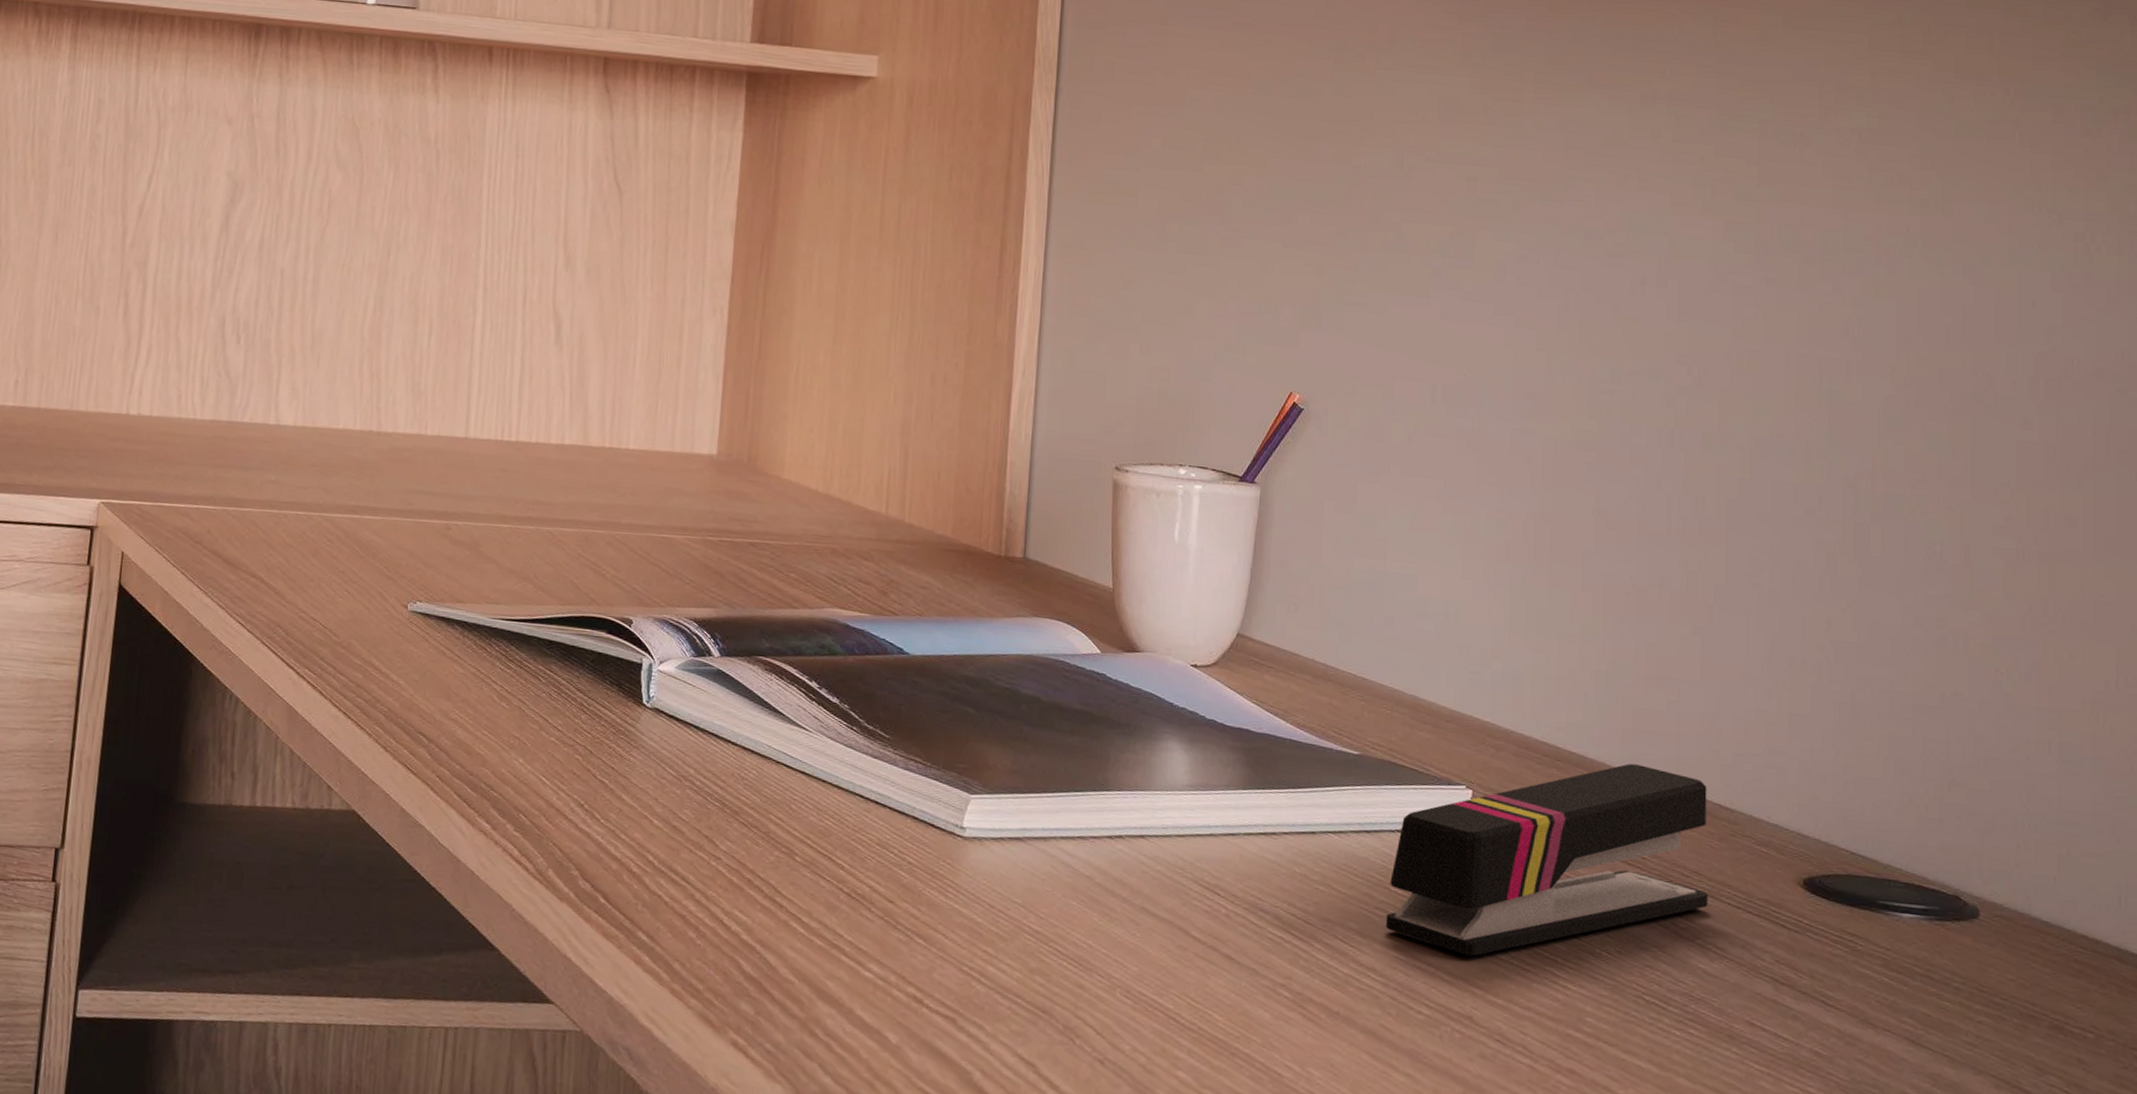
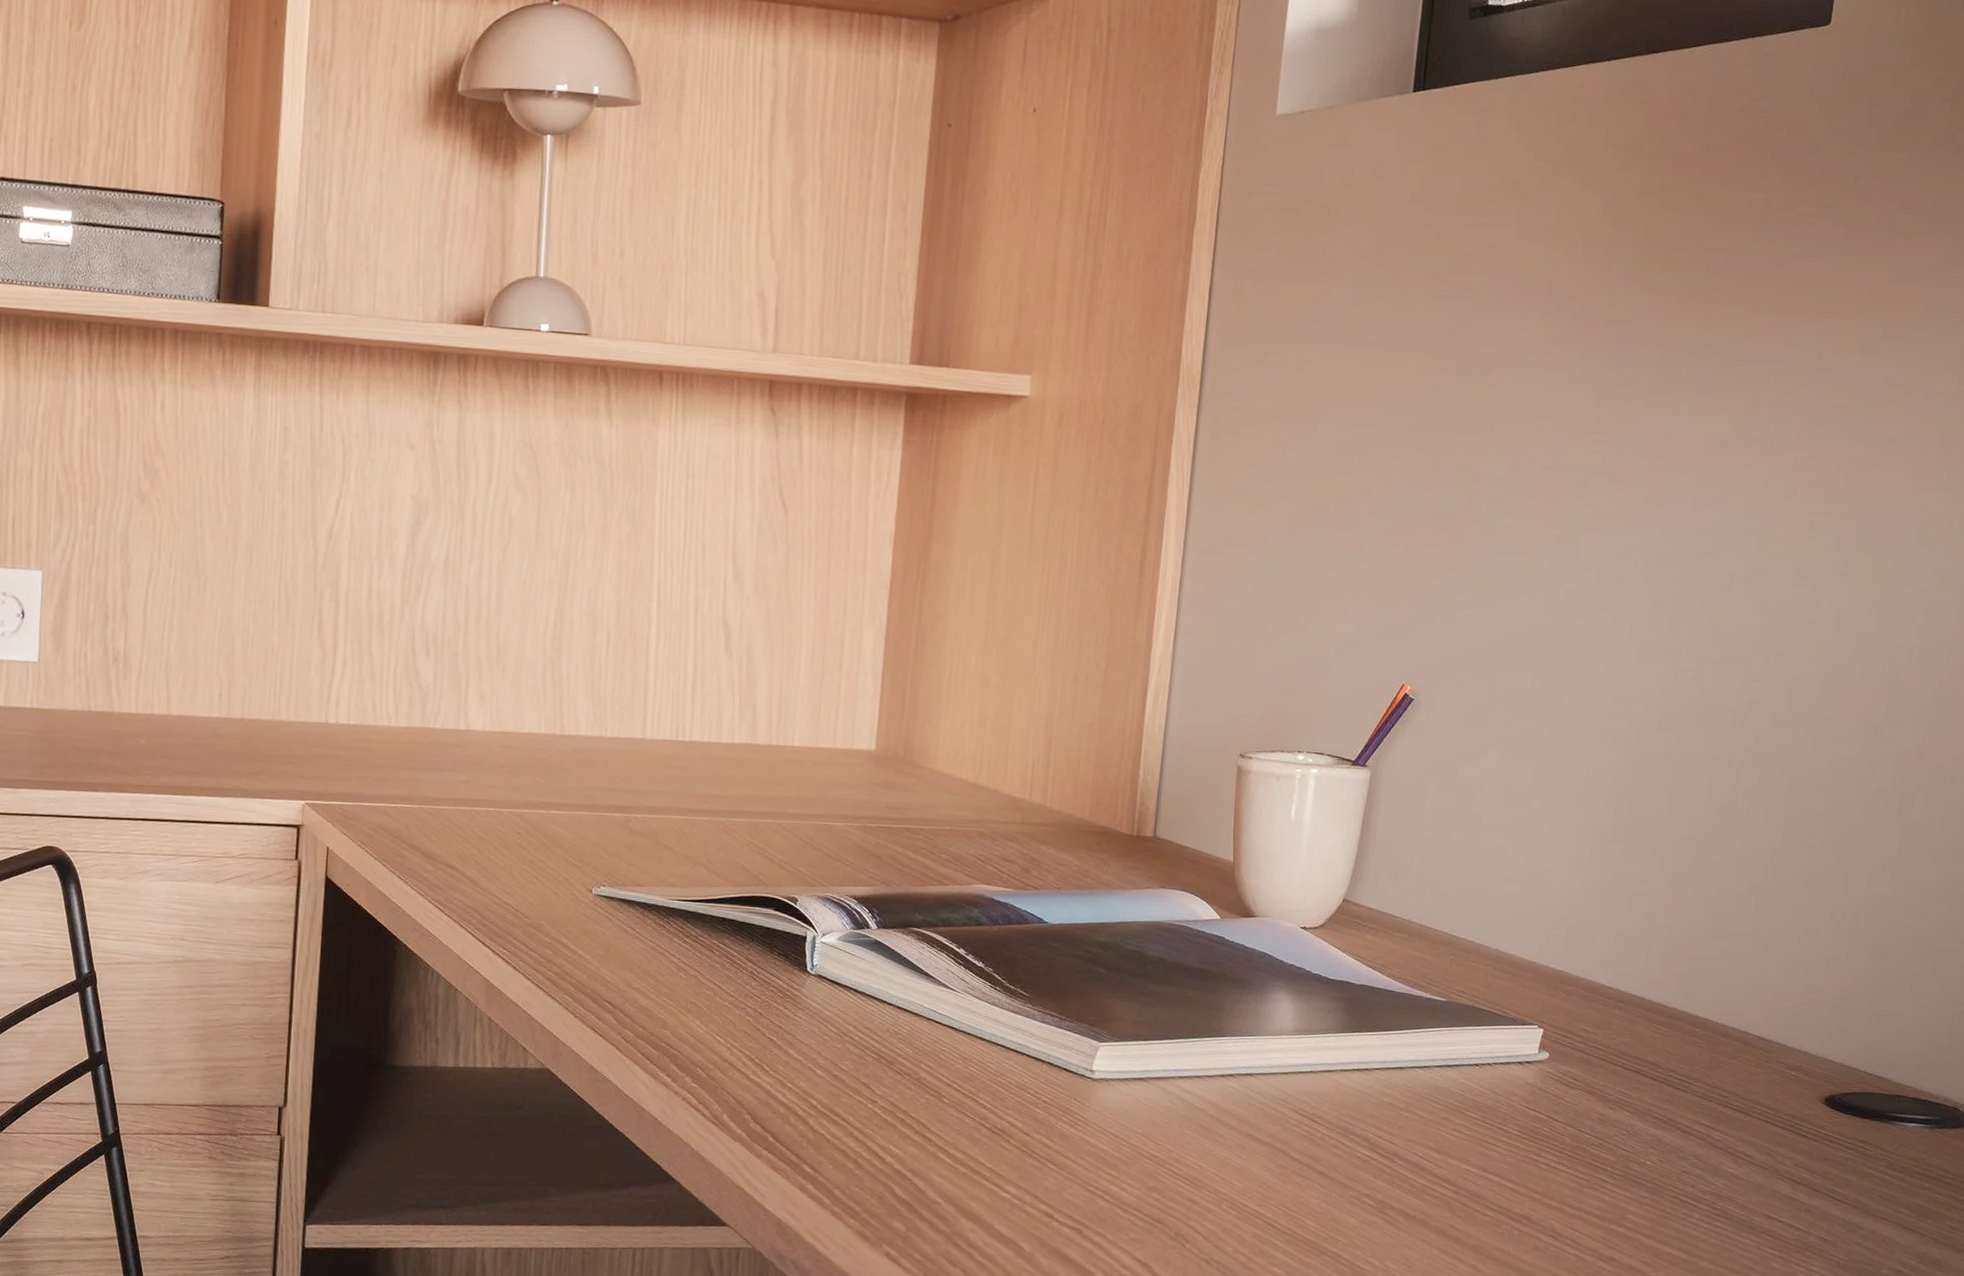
stapler: present [1385,763,1709,956] -> none [1460,1003,1749,1167]

